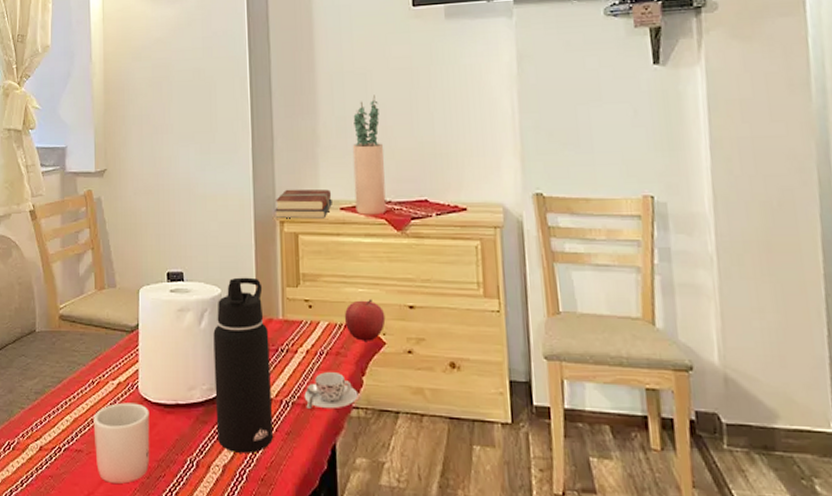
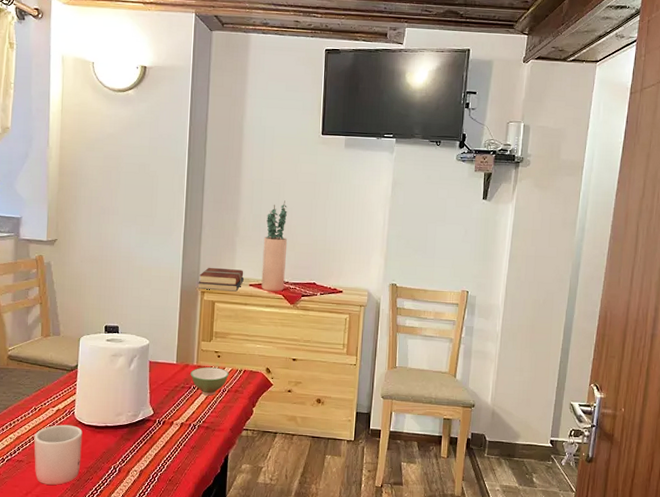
water bottle: present [213,277,273,453] -> none [137,332,185,462]
bowl: none [275,322,326,361] -> present [190,367,229,396]
teacup: present [304,372,359,409] -> none [208,404,249,430]
fruit: present [344,299,386,341] -> none [244,352,275,383]

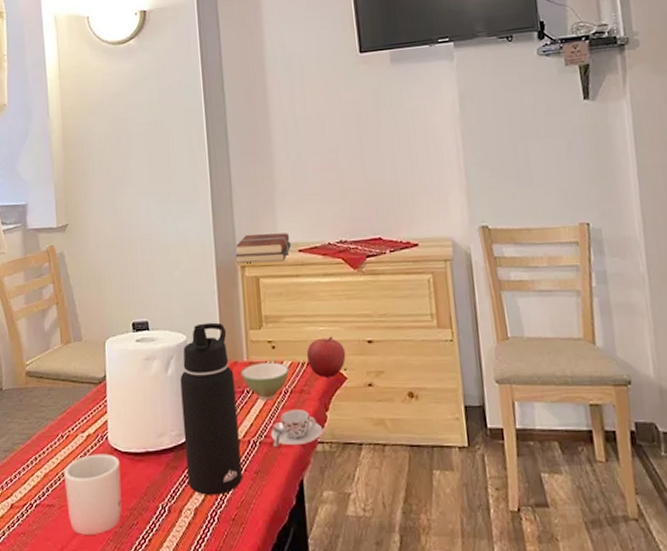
water bottle: none [137,332,185,462] -> present [180,322,242,495]
teacup: none [208,404,249,430] -> present [271,410,323,447]
fruit: none [244,352,275,383] -> present [306,336,346,378]
vase: present [261,200,288,292] -> none [307,139,343,257]

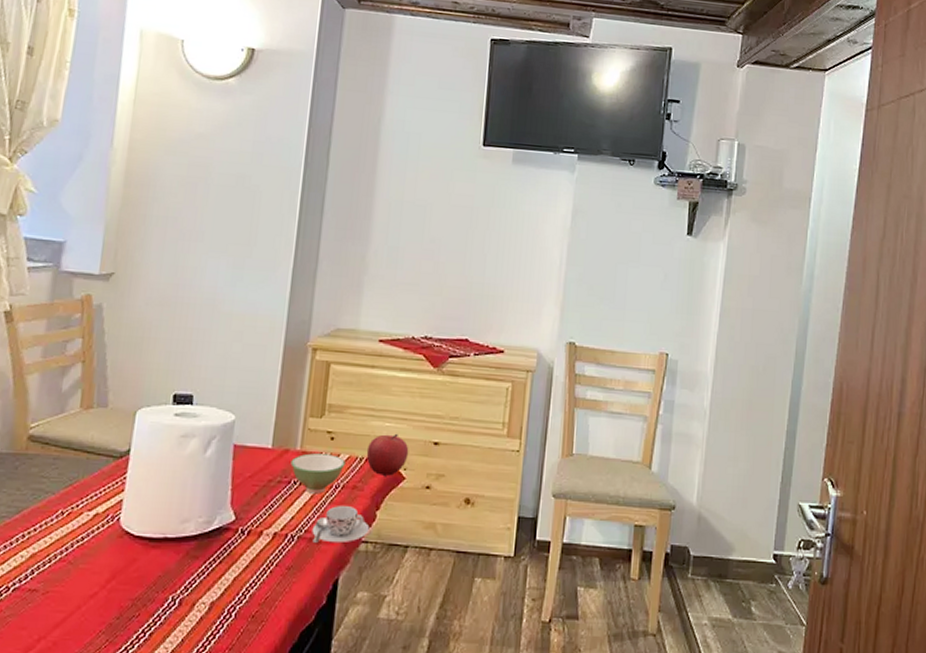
mug: present [64,454,123,535] -> none [53,536,130,626]
water bottle: present [180,322,242,495] -> none [208,404,283,589]
books: present [235,233,291,264] -> none [308,315,373,349]

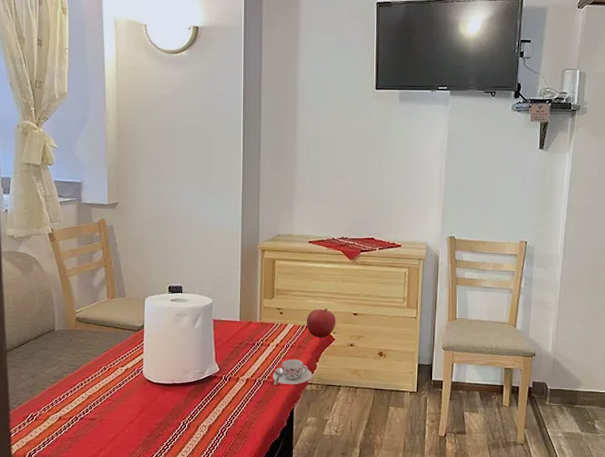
bowl: present [290,453,345,494] -> none [254,324,292,352]

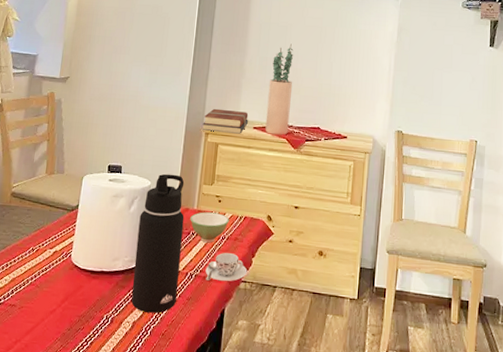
water bottle: none [204,291,248,417] -> present [131,174,185,313]
bowl: none [254,324,292,352] -> present [190,212,229,243]
books: none [258,225,303,249] -> present [202,108,249,134]
fruit: present [306,308,336,338] -> none [244,198,276,231]
vase: none [320,156,345,249] -> present [265,43,294,136]

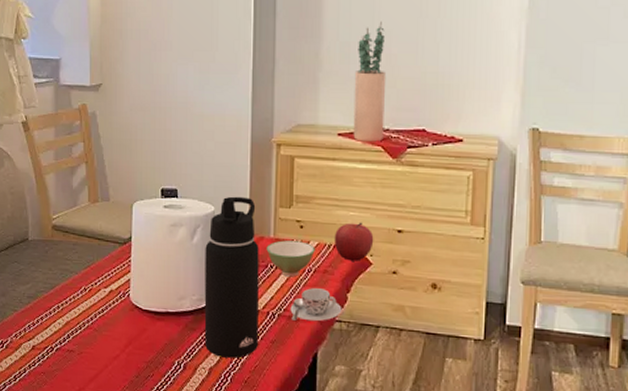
books: present [202,108,249,134] -> none [272,112,330,143]
fruit: none [244,198,276,231] -> present [334,222,374,261]

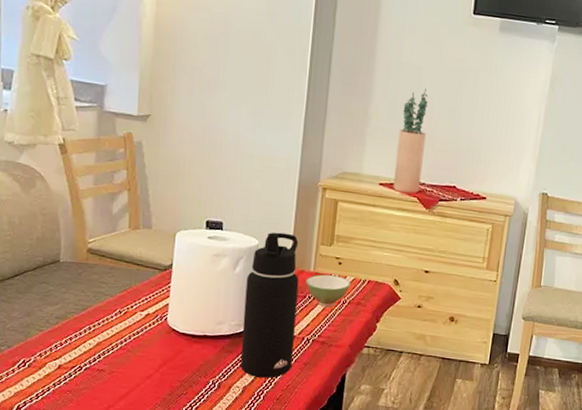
teacup: present [290,288,342,321] -> none [324,317,371,347]
fruit: present [334,222,374,261] -> none [368,262,404,296]

